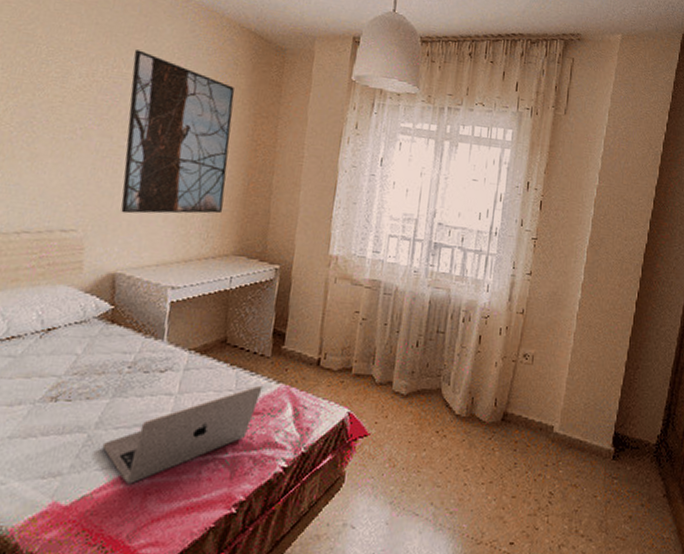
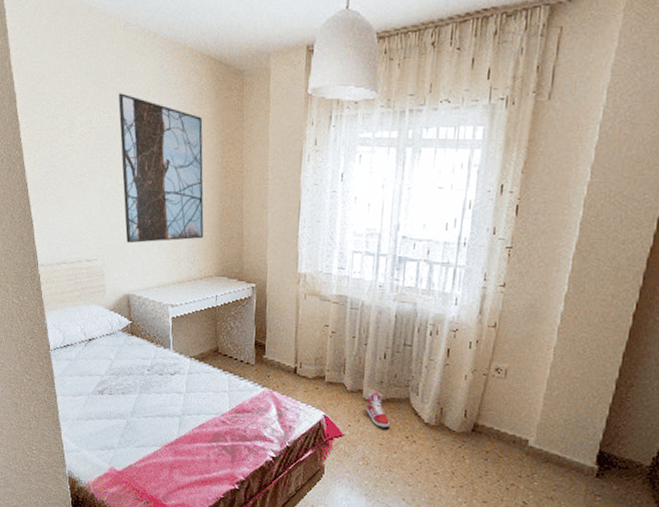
laptop: present [102,385,263,484] -> none [137,388,250,460]
sneaker: none [395,384,421,423] -> present [366,392,391,428]

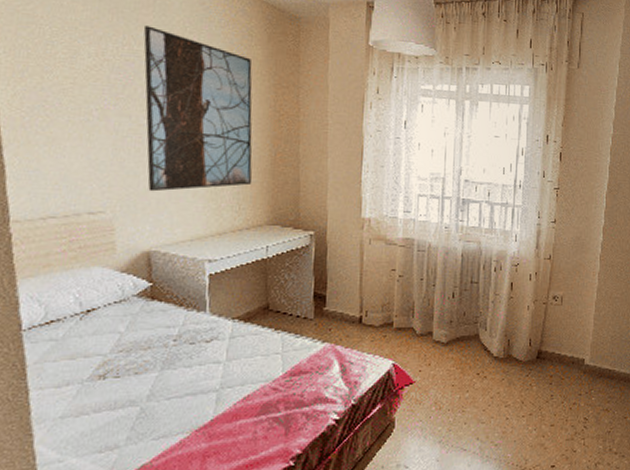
sneaker: present [366,392,391,428] -> none [437,333,462,368]

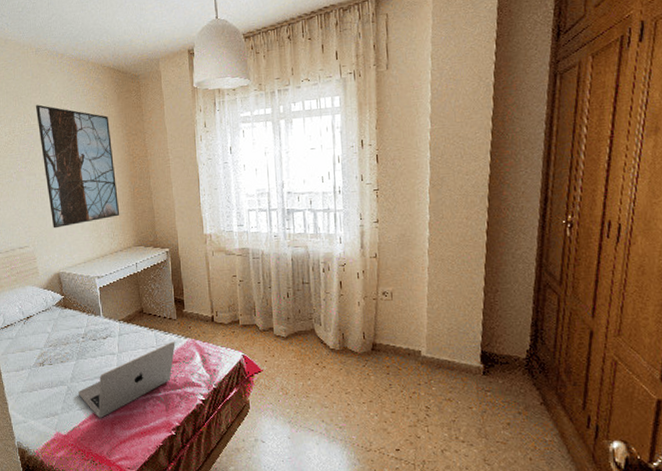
laptop: none [156,346,309,449] -> present [78,341,176,418]

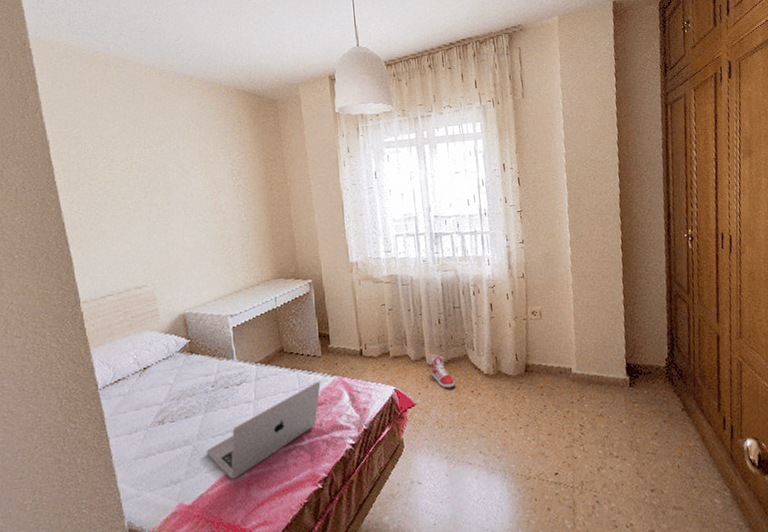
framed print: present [35,104,120,229] -> none [158,129,257,264]
sneaker: none [278,328,302,359] -> present [430,356,456,388]

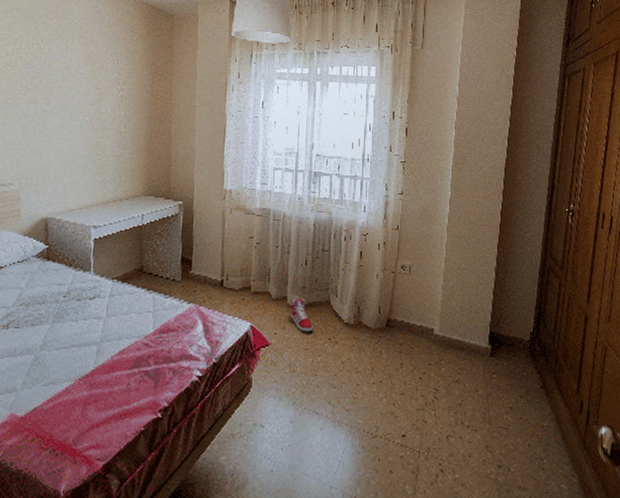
laptop: present [206,380,321,480] -> none [47,306,176,396]

